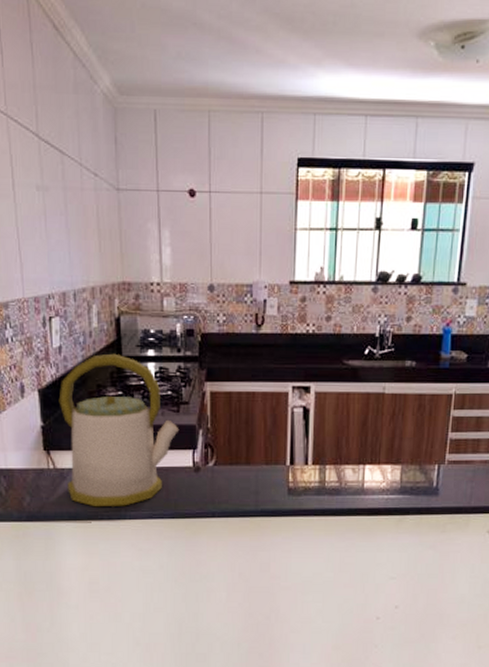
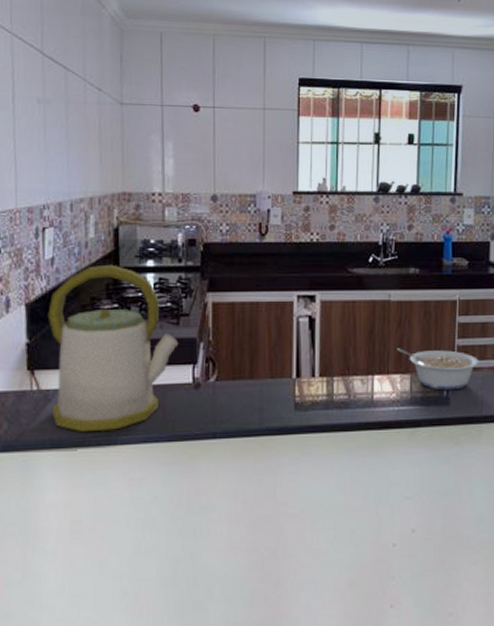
legume: none [389,440,471,482] -> present [397,348,479,391]

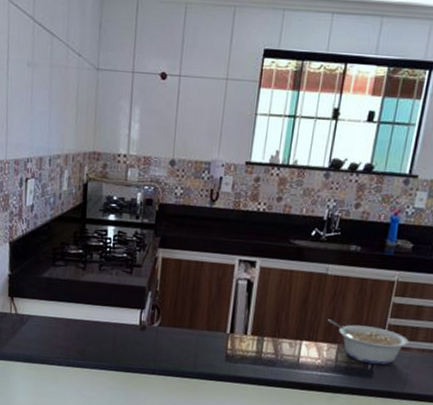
kettle: present [47,264,179,433] -> none [25,215,131,355]

